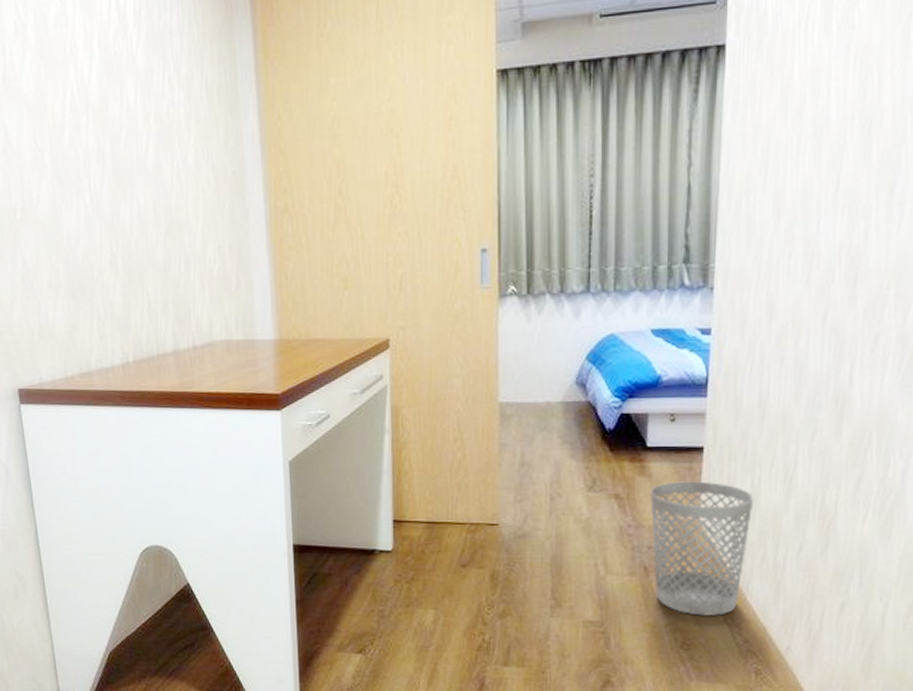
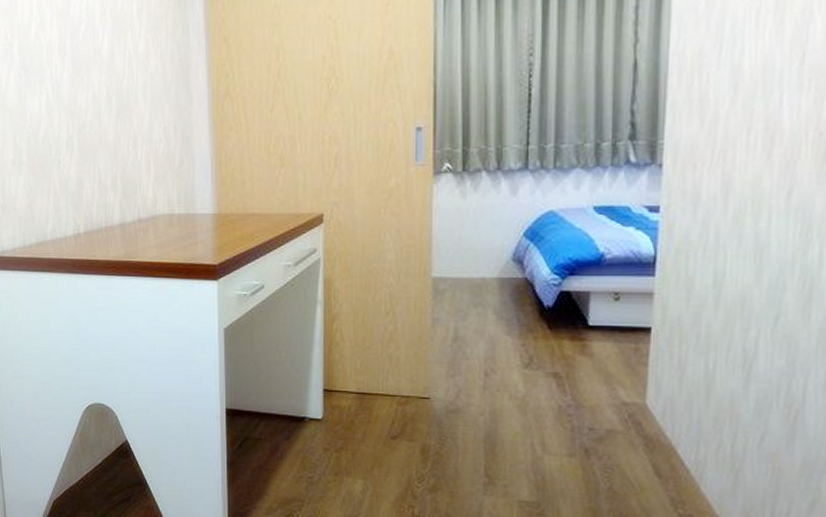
wastebasket: present [650,481,754,616] -> none [592,362,709,505]

